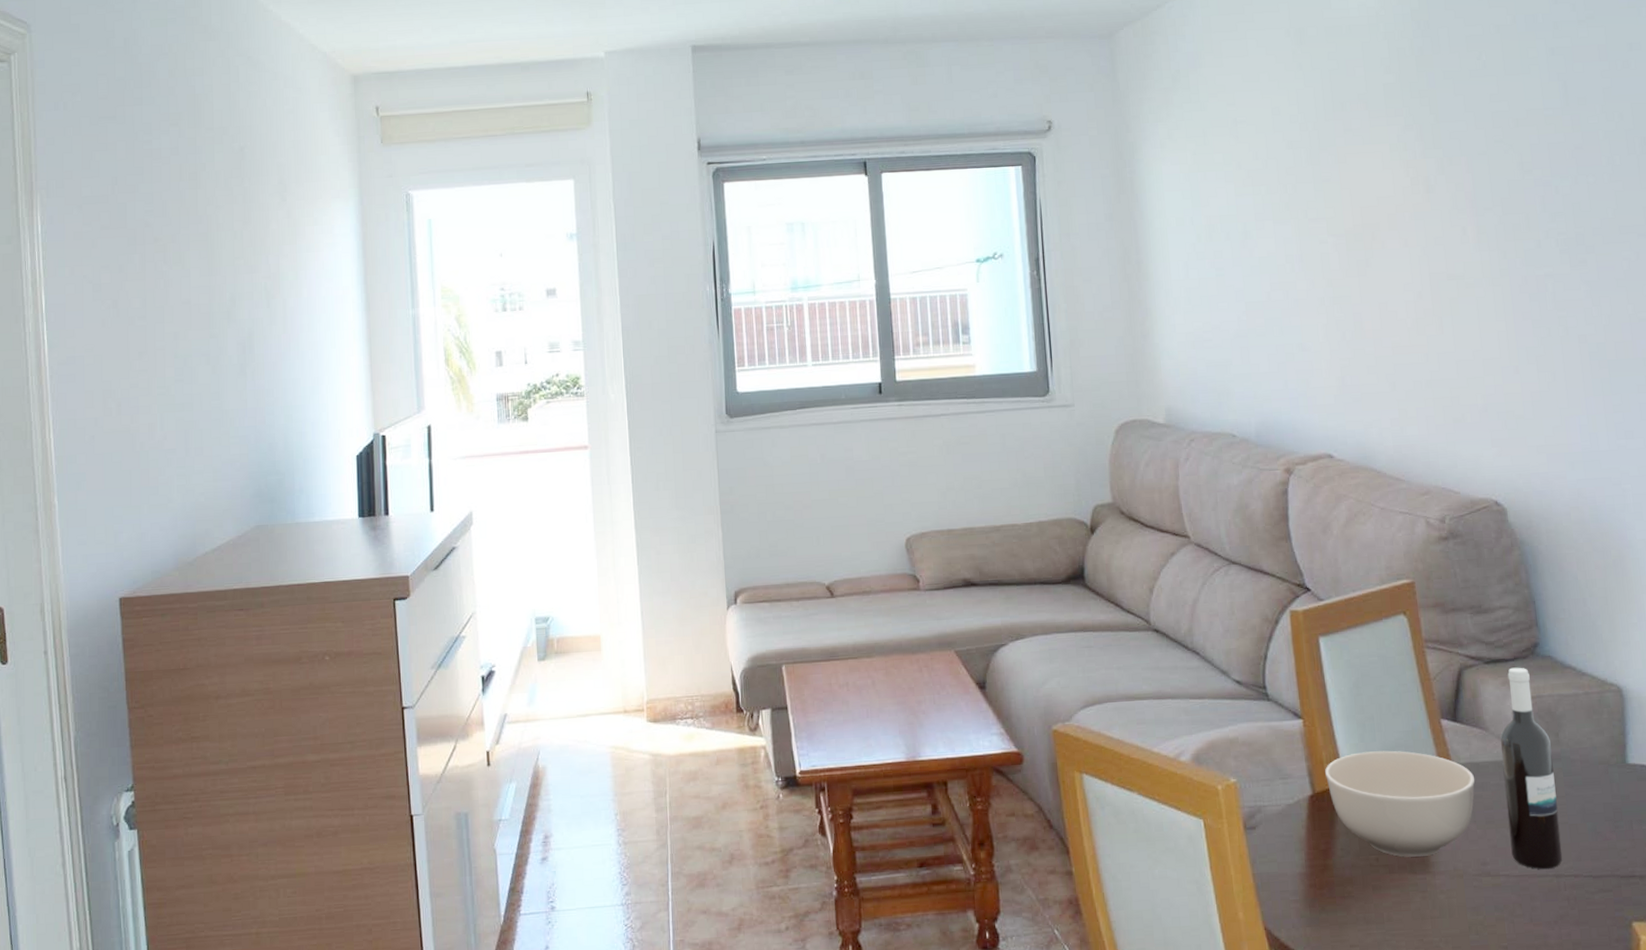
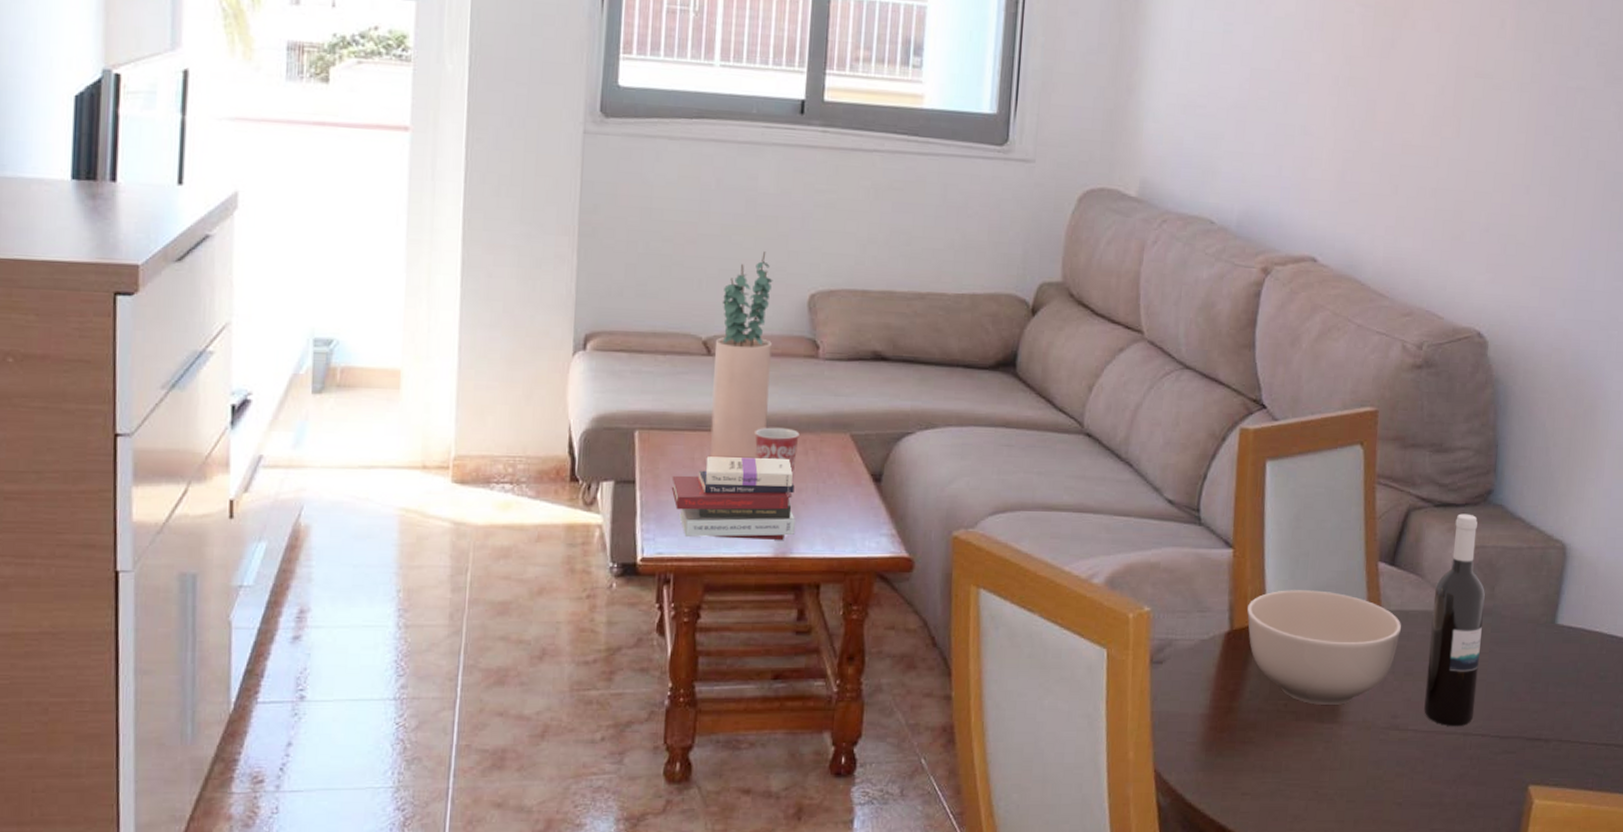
books: none [815,676,921,750] -> present [671,456,796,540]
vase: none [836,508,886,682] -> present [709,251,773,459]
mug: none [877,651,913,709] -> present [754,427,800,498]

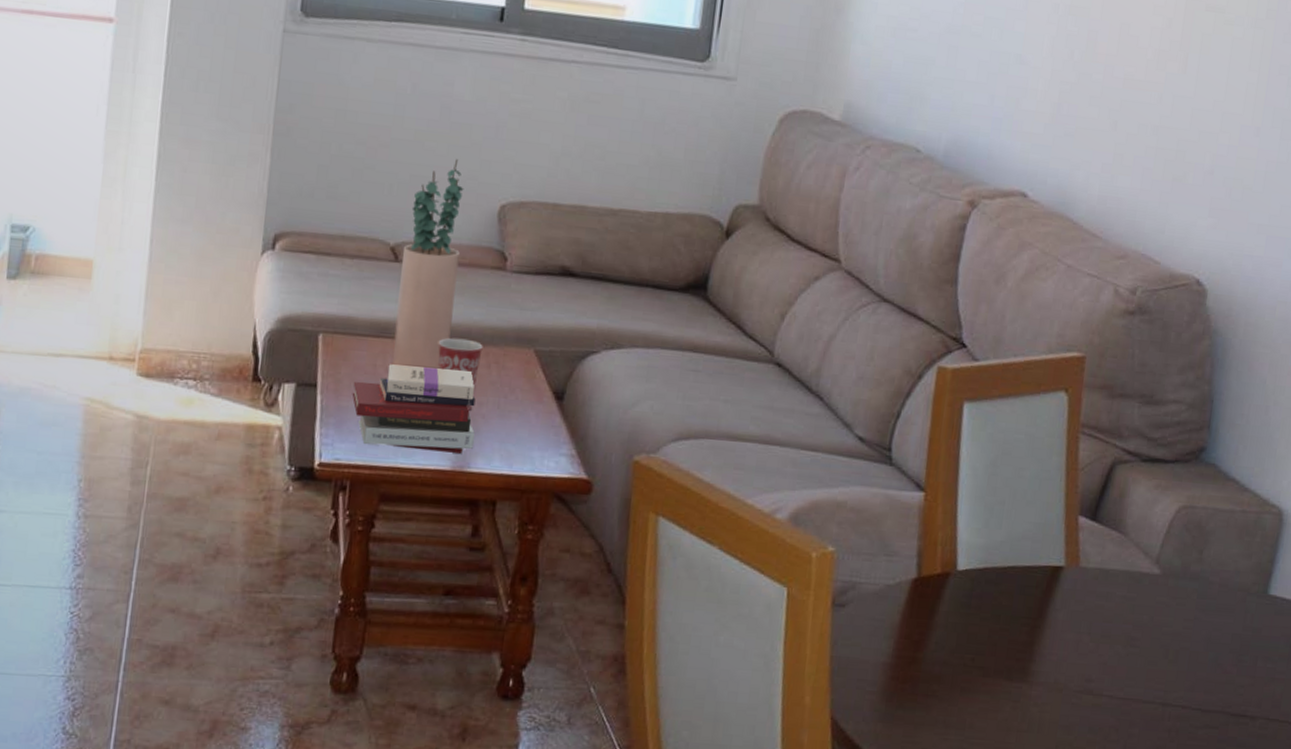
bowl: present [1246,590,1402,705] -> none [936,539,1101,664]
wine bottle: present [1424,513,1485,727] -> none [1120,470,1193,696]

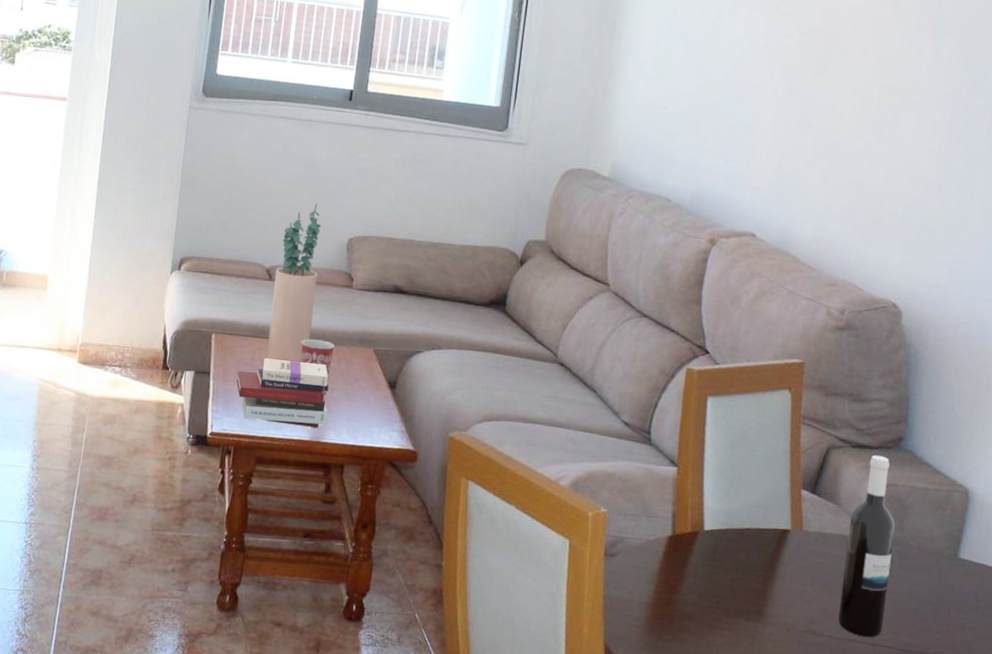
wine bottle: none [1120,470,1193,696] -> present [838,455,895,638]

